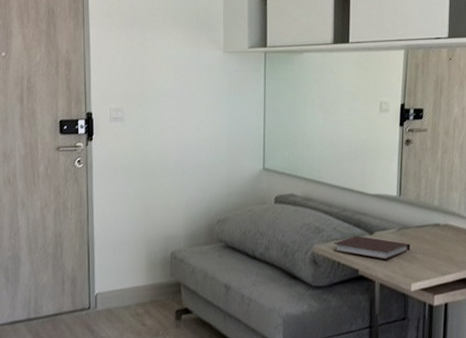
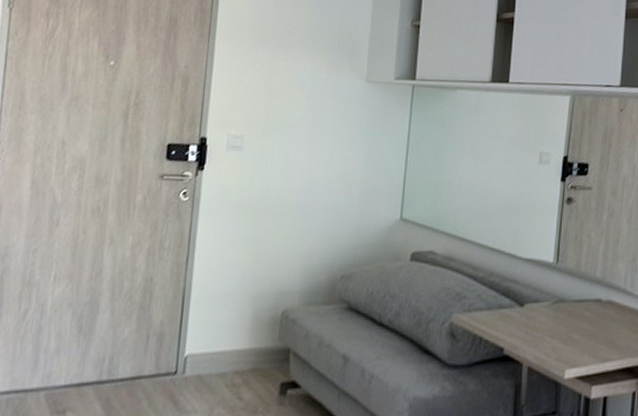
notebook: present [333,235,411,260] -> none [475,306,567,339]

